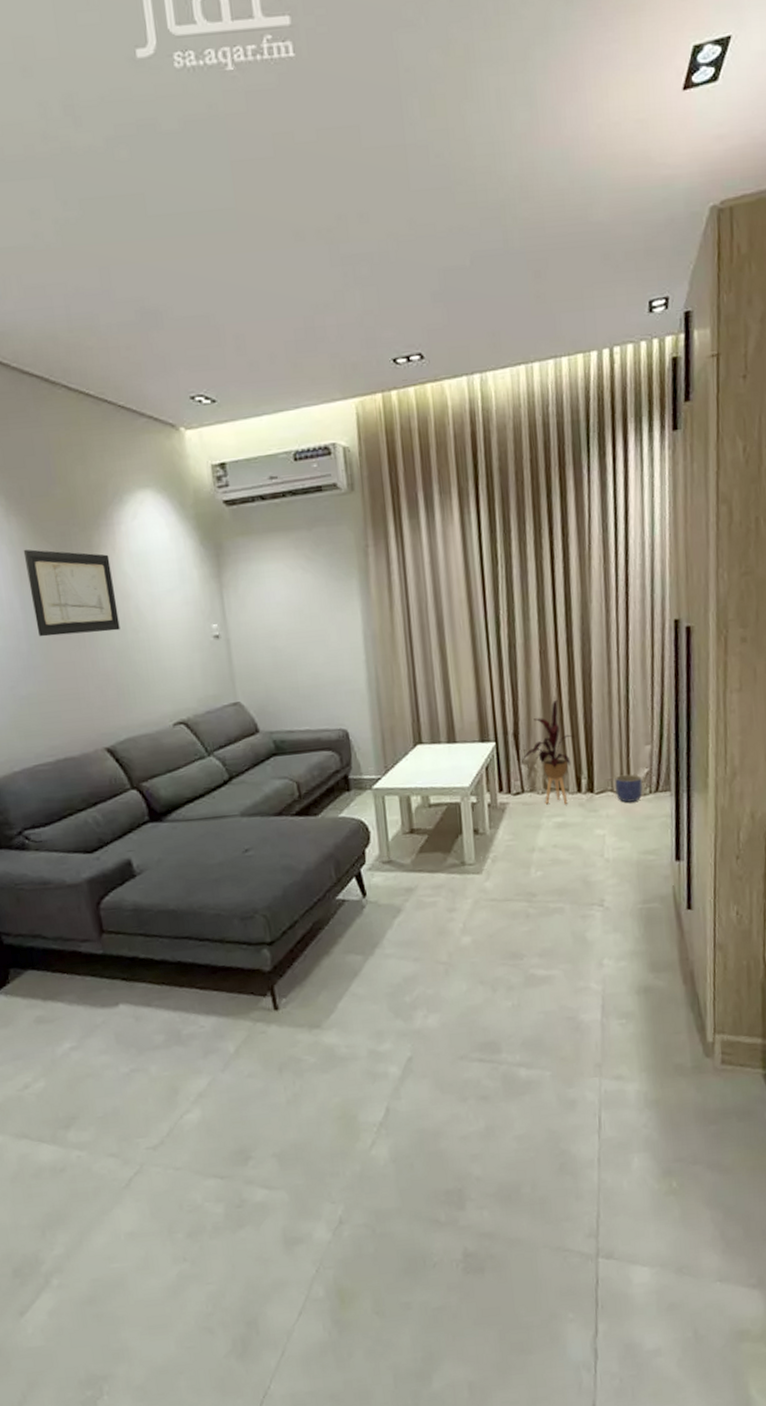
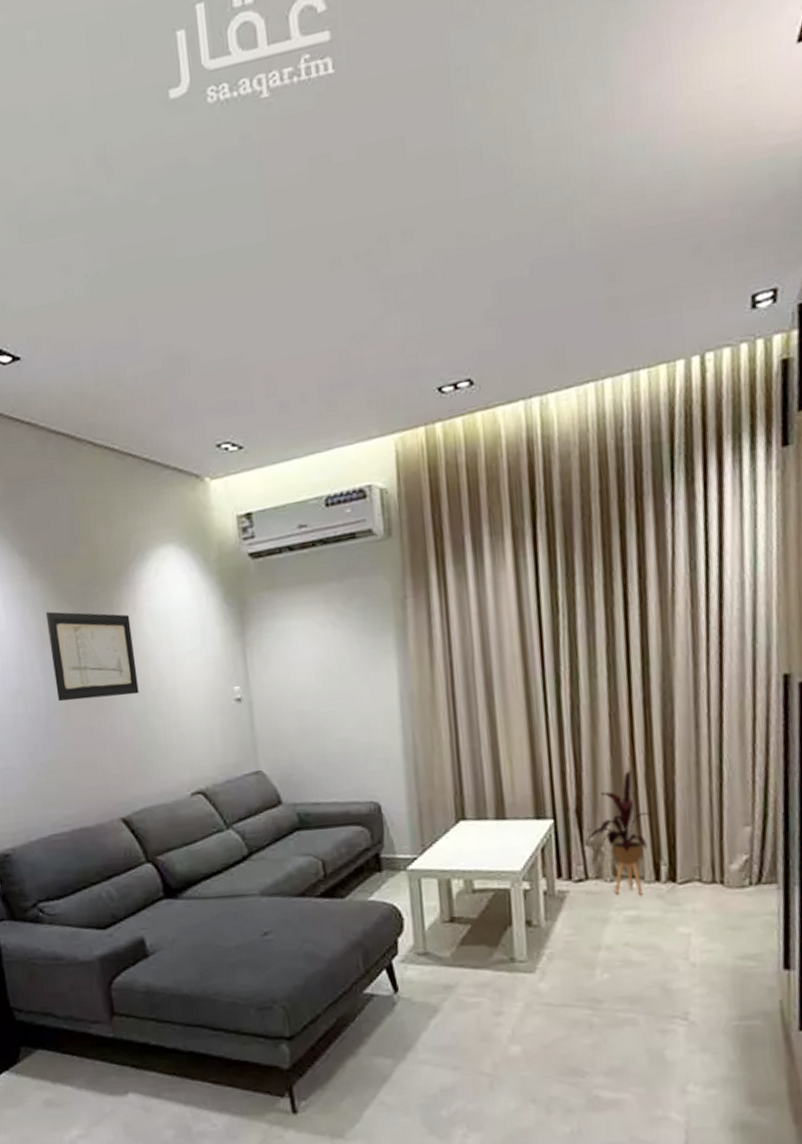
planter: present [615,774,643,802] -> none [704,861,741,895]

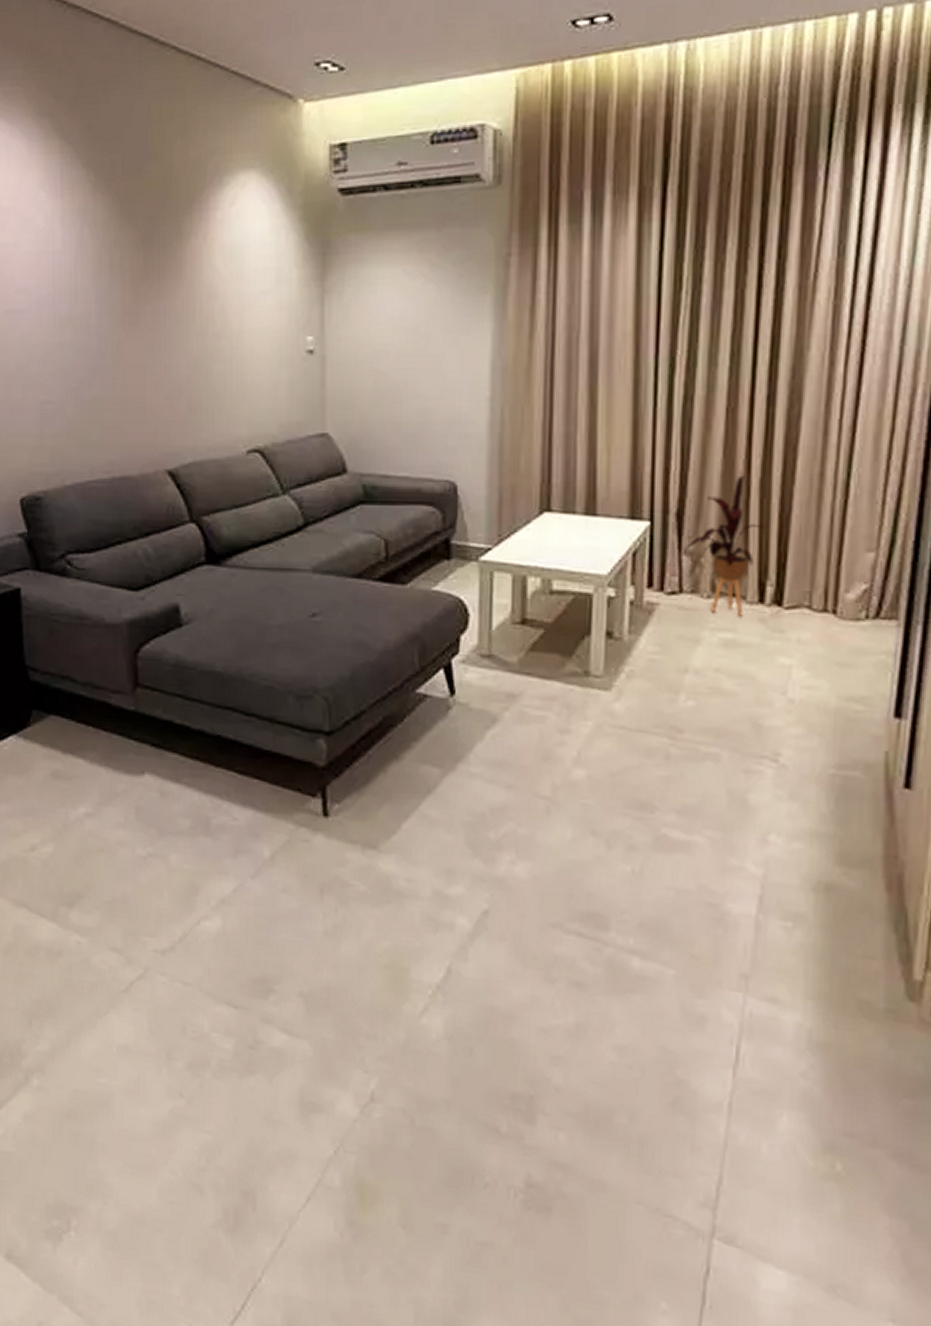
wall art: present [45,611,139,702] -> none [106,232,201,335]

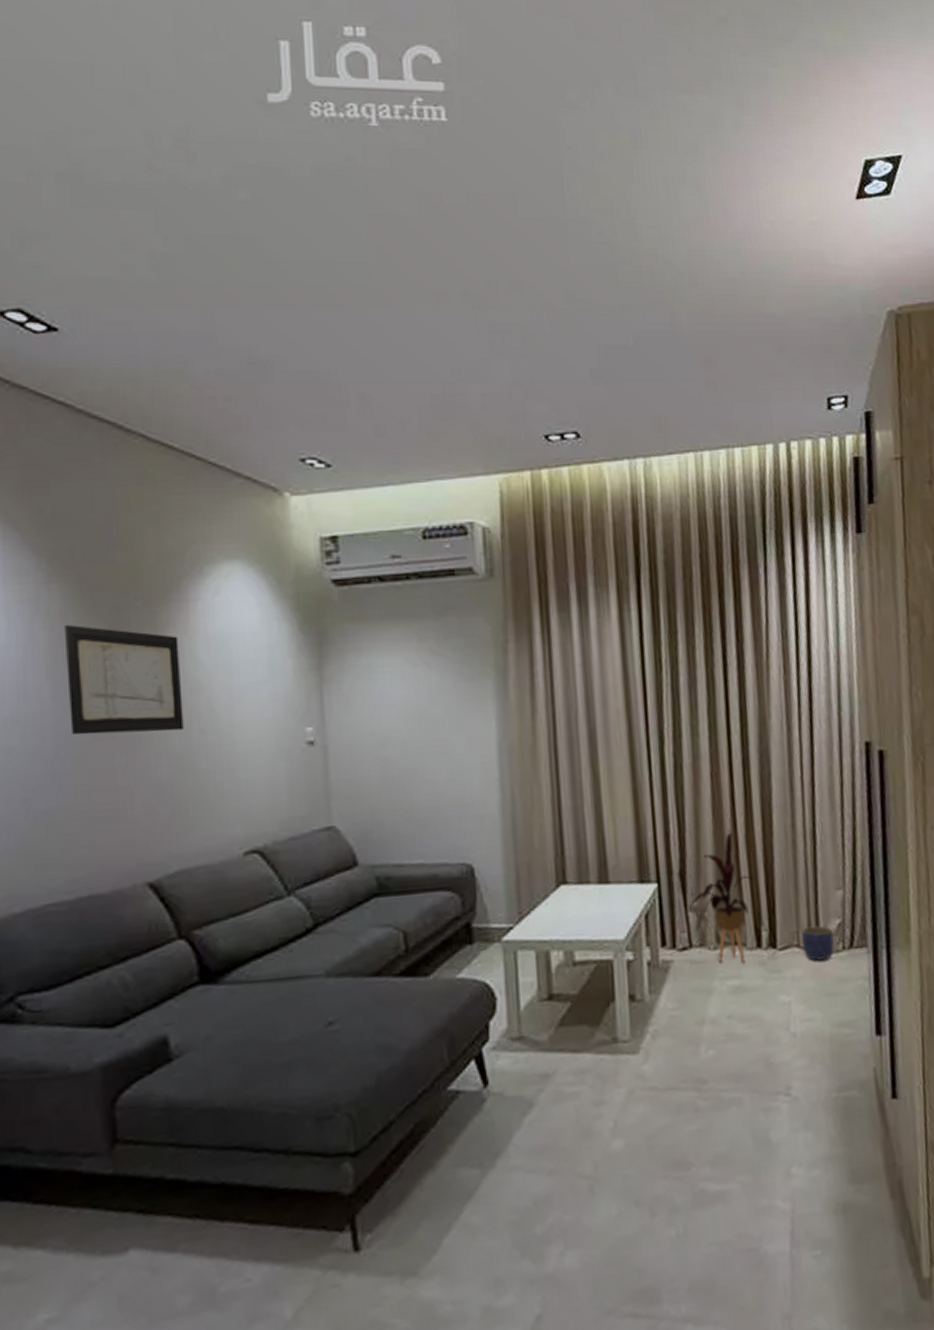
wall art: none [106,232,201,335] -> present [63,624,184,736]
planter: none [815,588,858,627] -> present [801,925,835,961]

